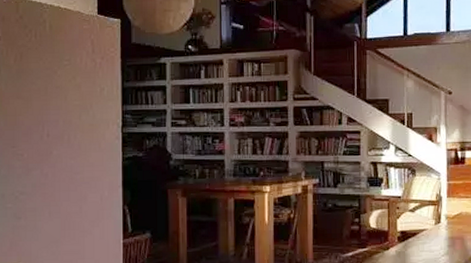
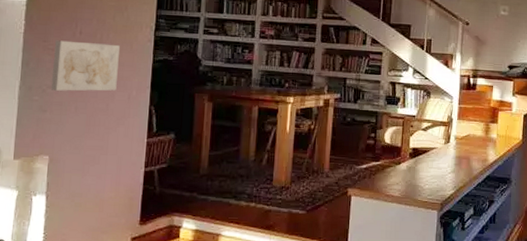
wall art: none [23,144,88,197] -> present [50,40,120,91]

